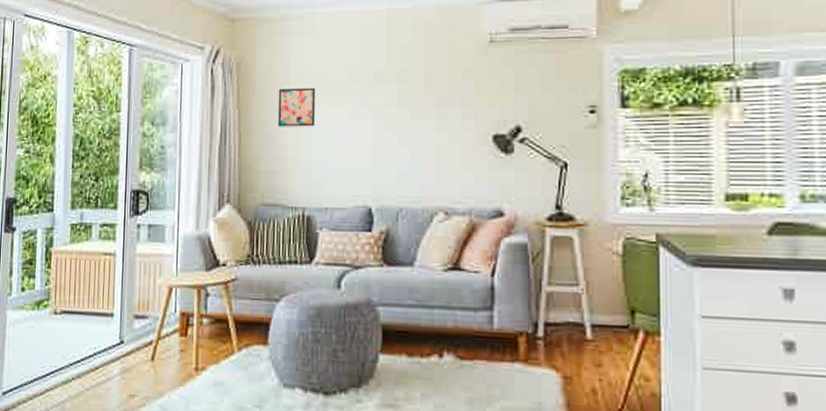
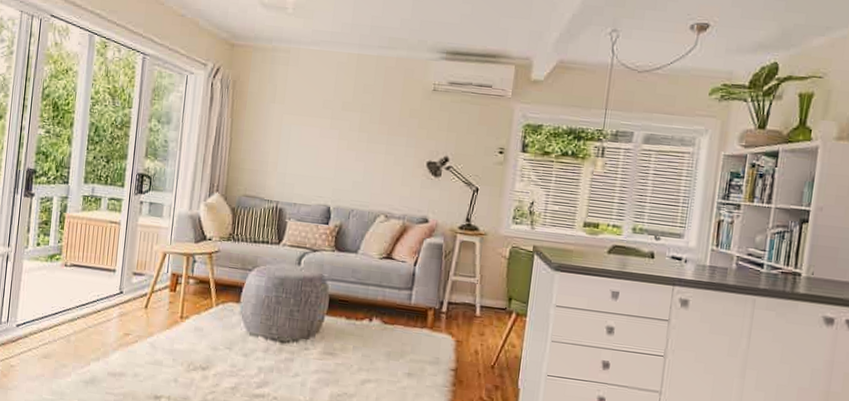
wall art: present [277,87,316,127] -> none [262,106,296,139]

